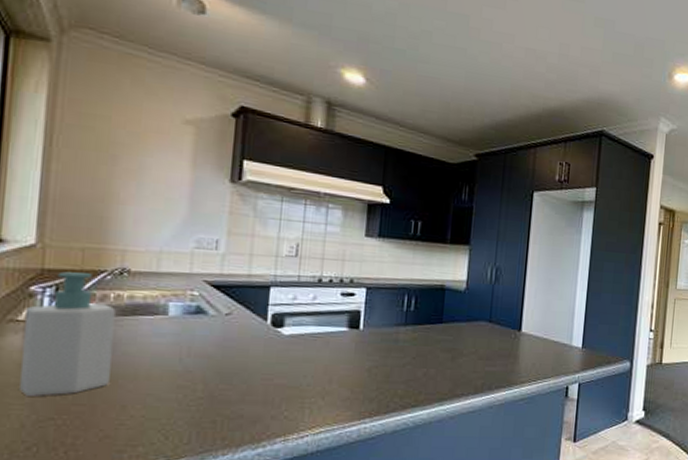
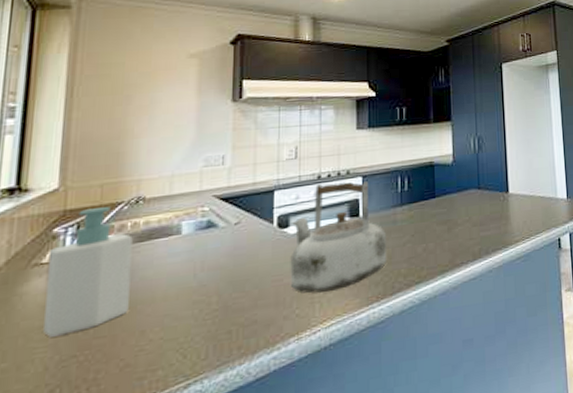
kettle: none [280,287,387,399] -> present [290,181,387,294]

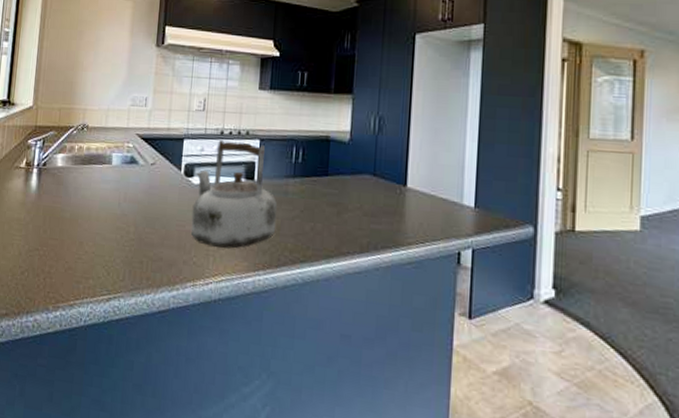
soap bottle: present [43,207,133,337] -> none [20,128,78,230]

